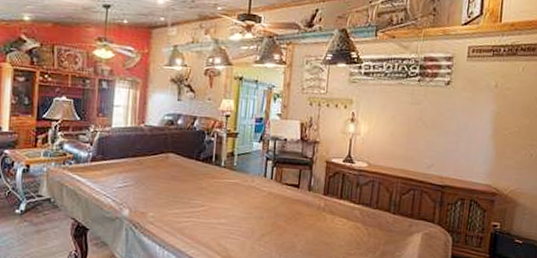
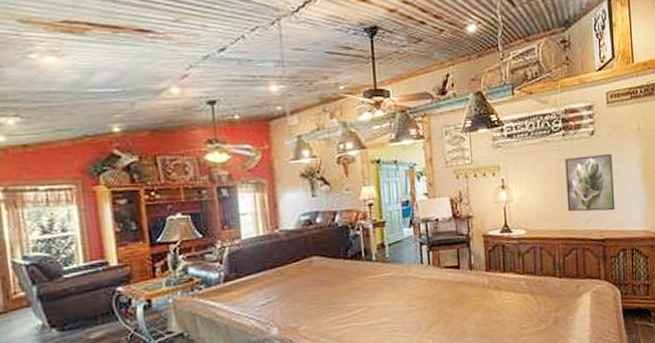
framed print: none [411,103,465,160] -> present [565,154,615,212]

